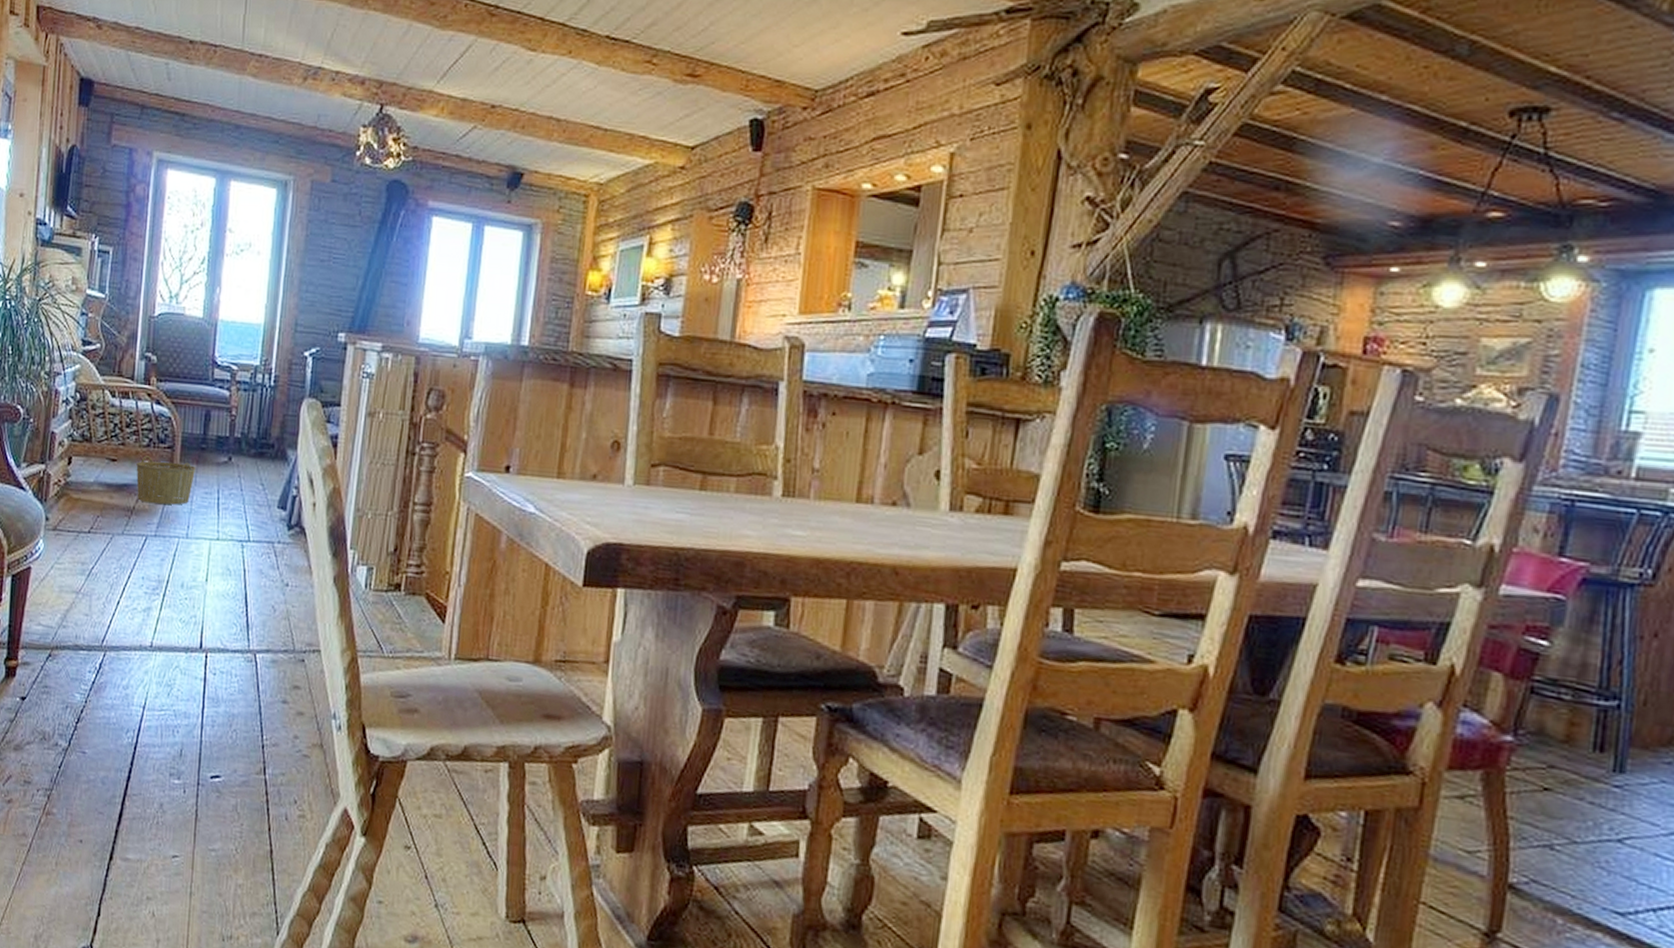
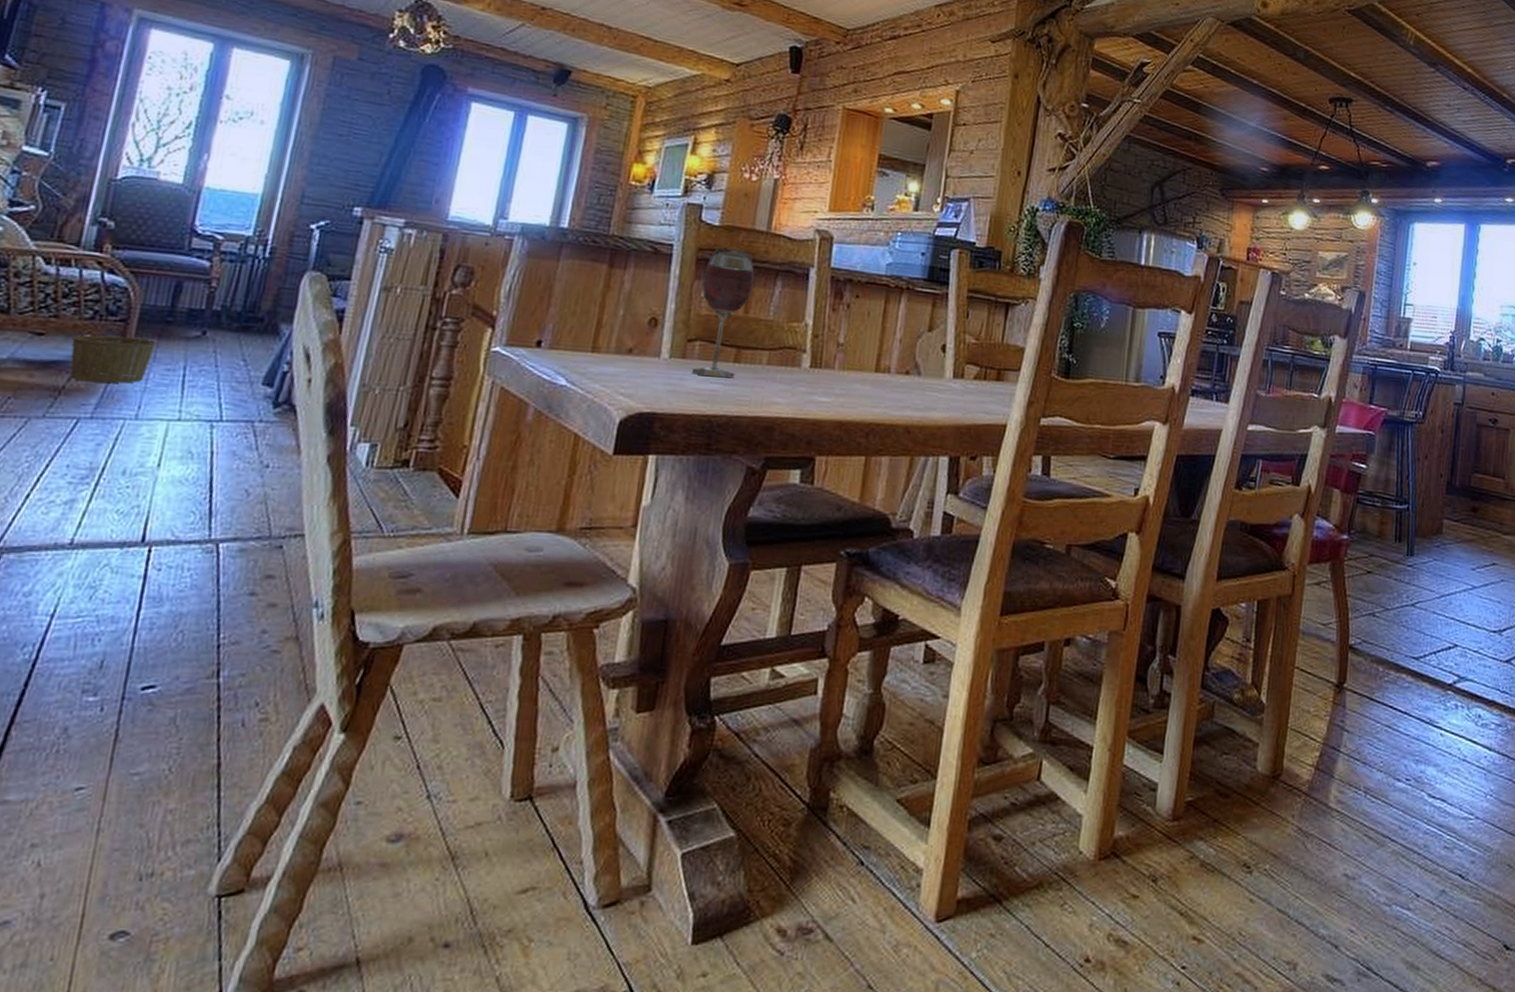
wineglass: none [657,362,720,508] -> present [692,248,755,378]

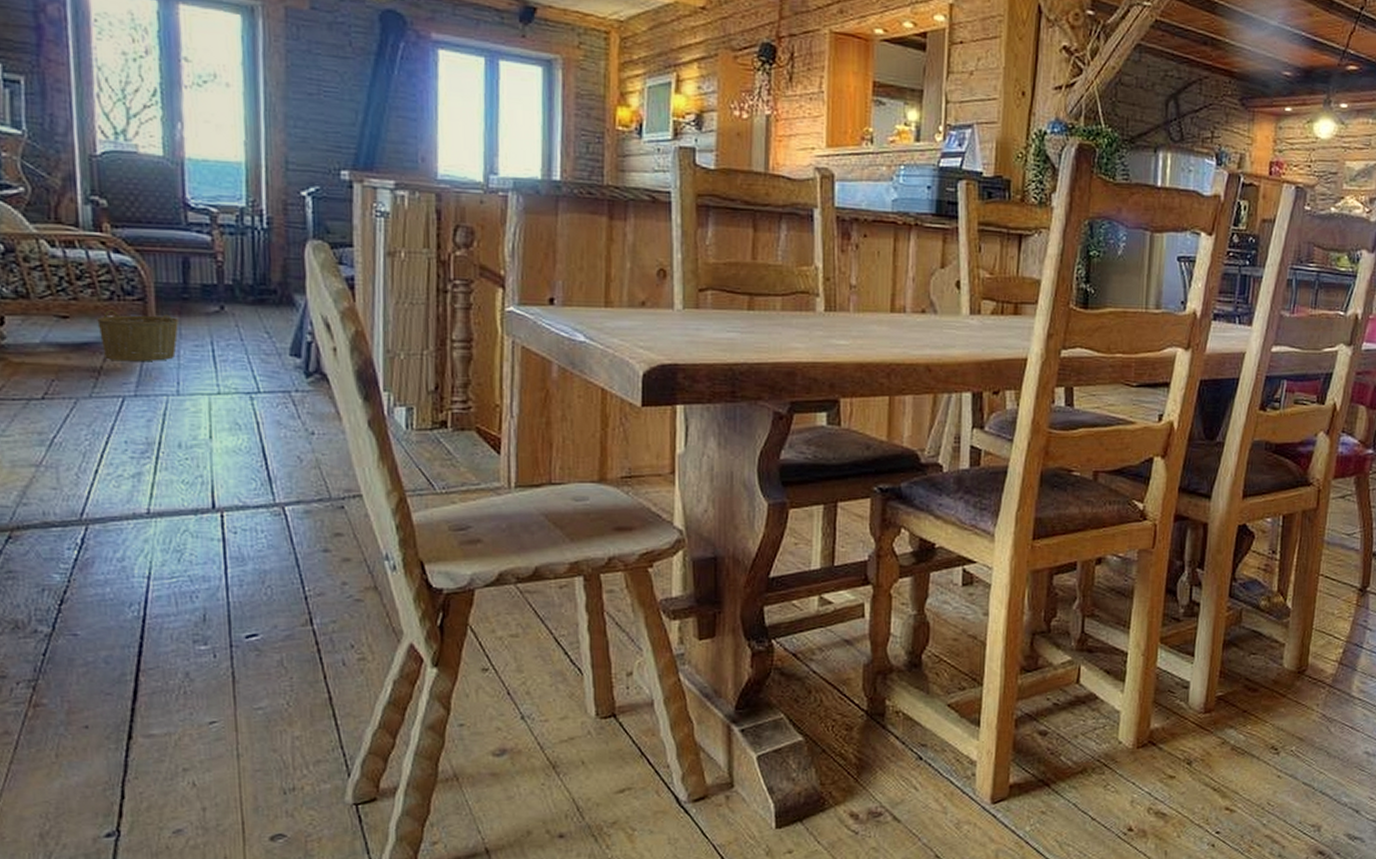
wineglass: present [692,248,755,378] -> none [705,193,759,326]

